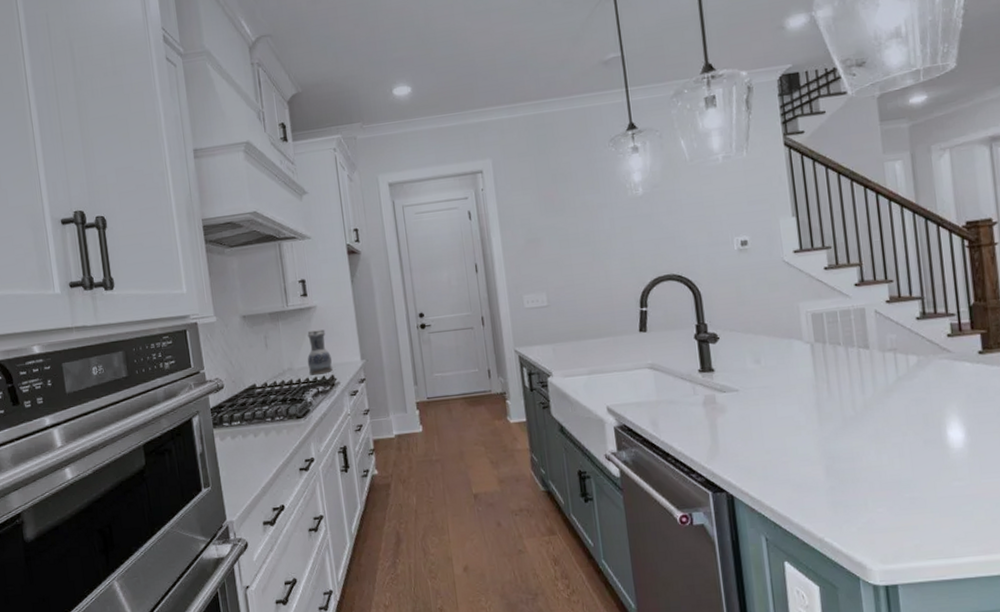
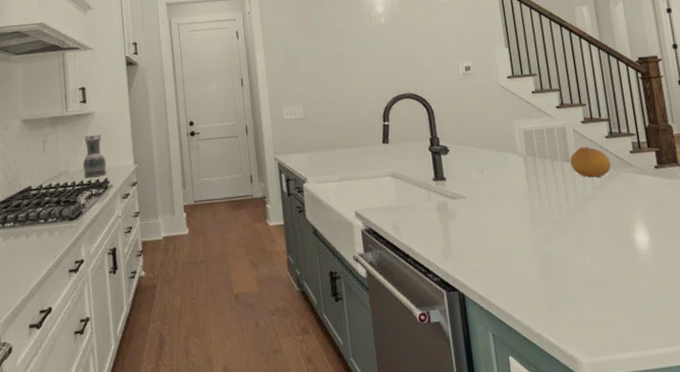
fruit: none [869,330,922,366] -> present [570,146,612,178]

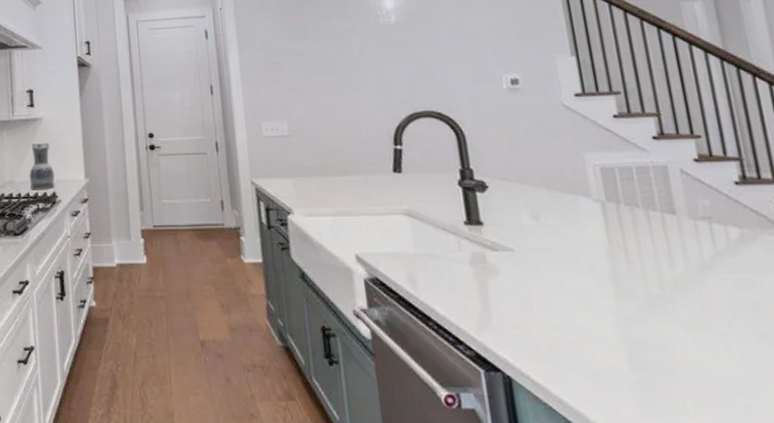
fruit: present [570,146,612,178] -> none [675,194,746,238]

